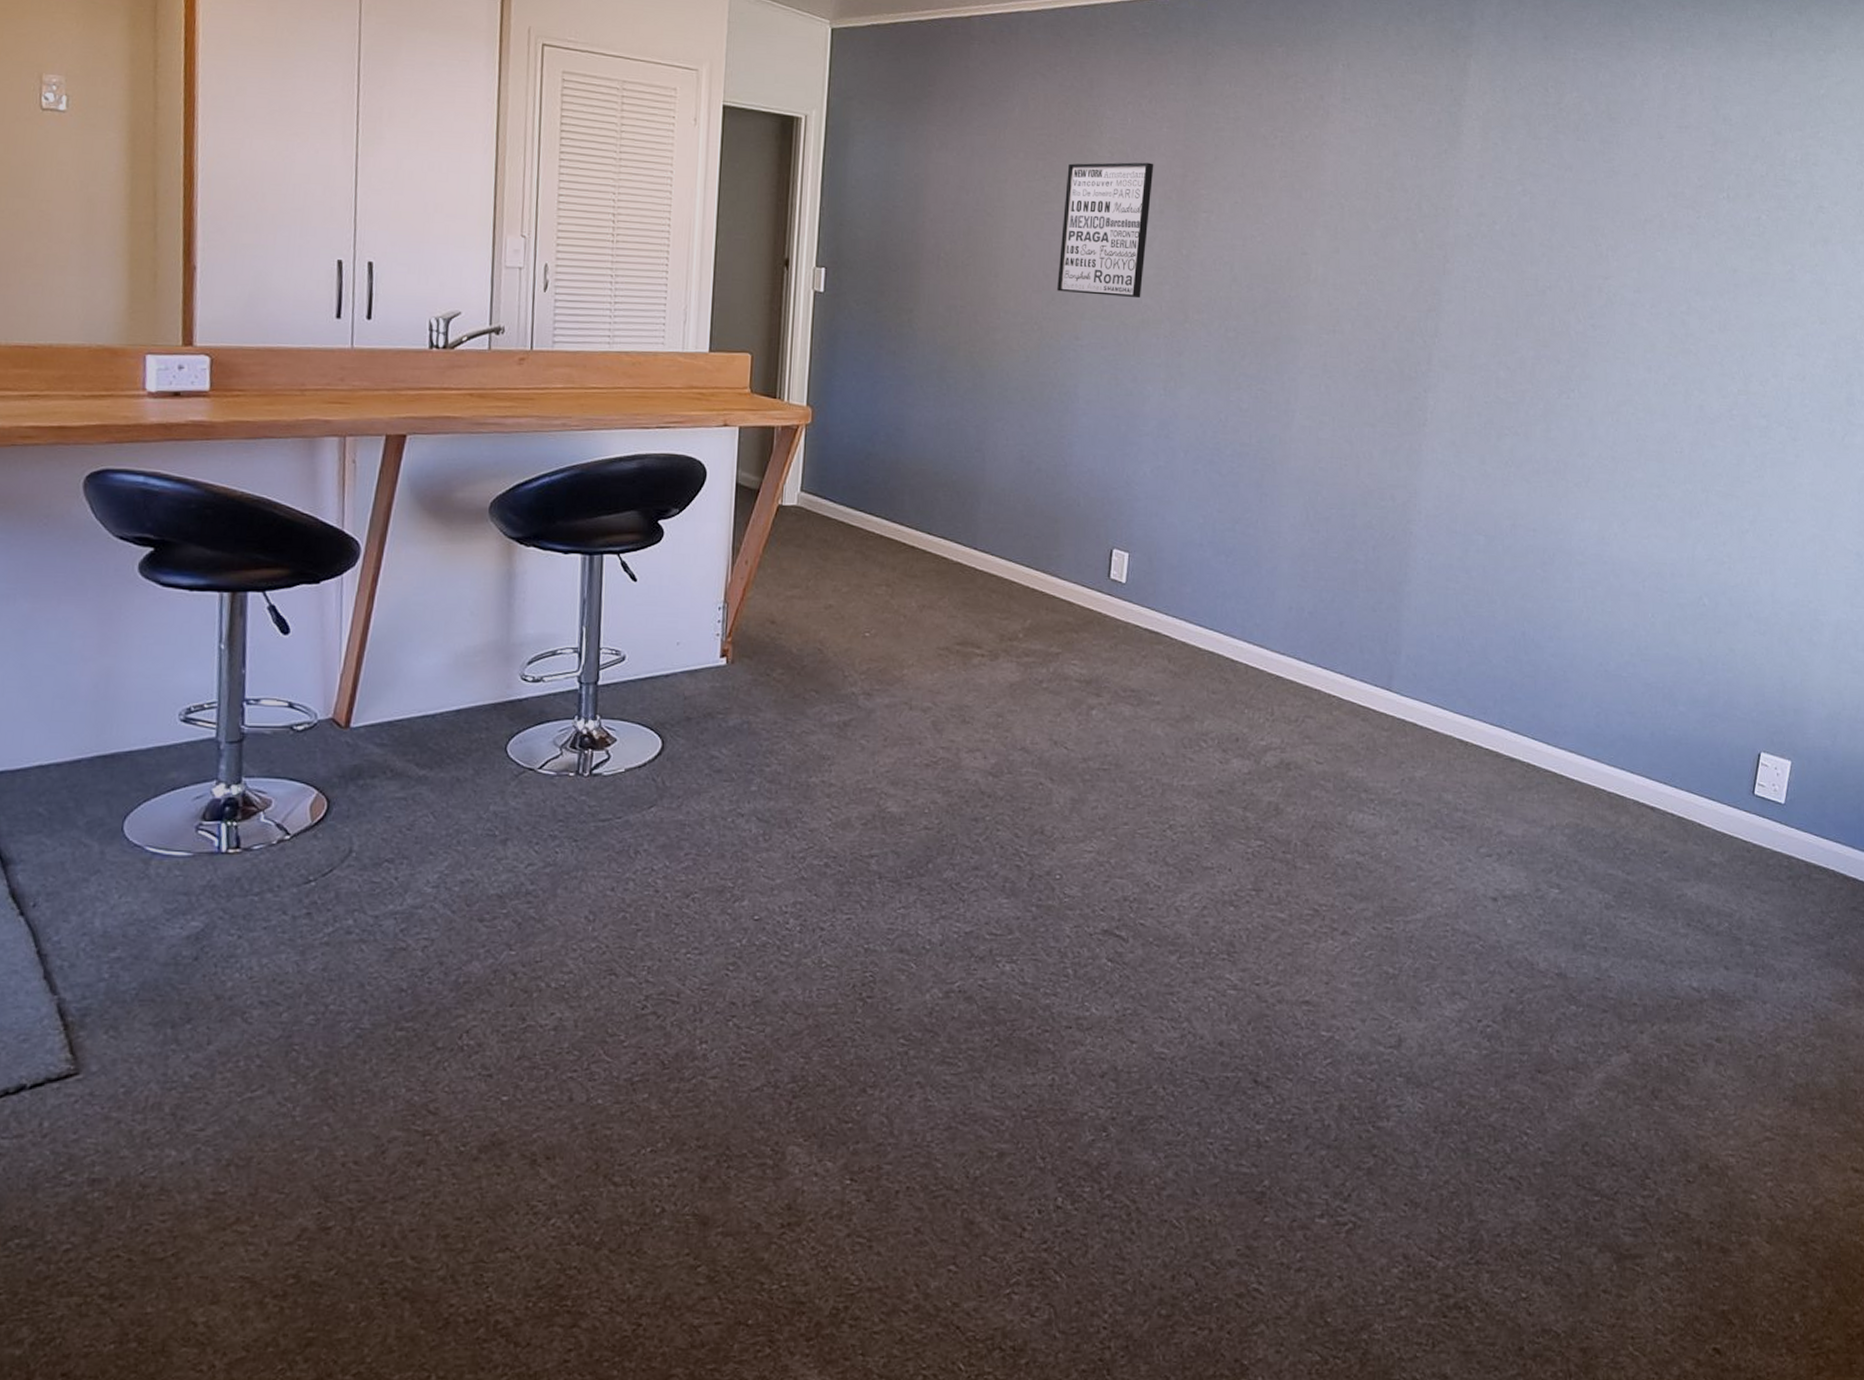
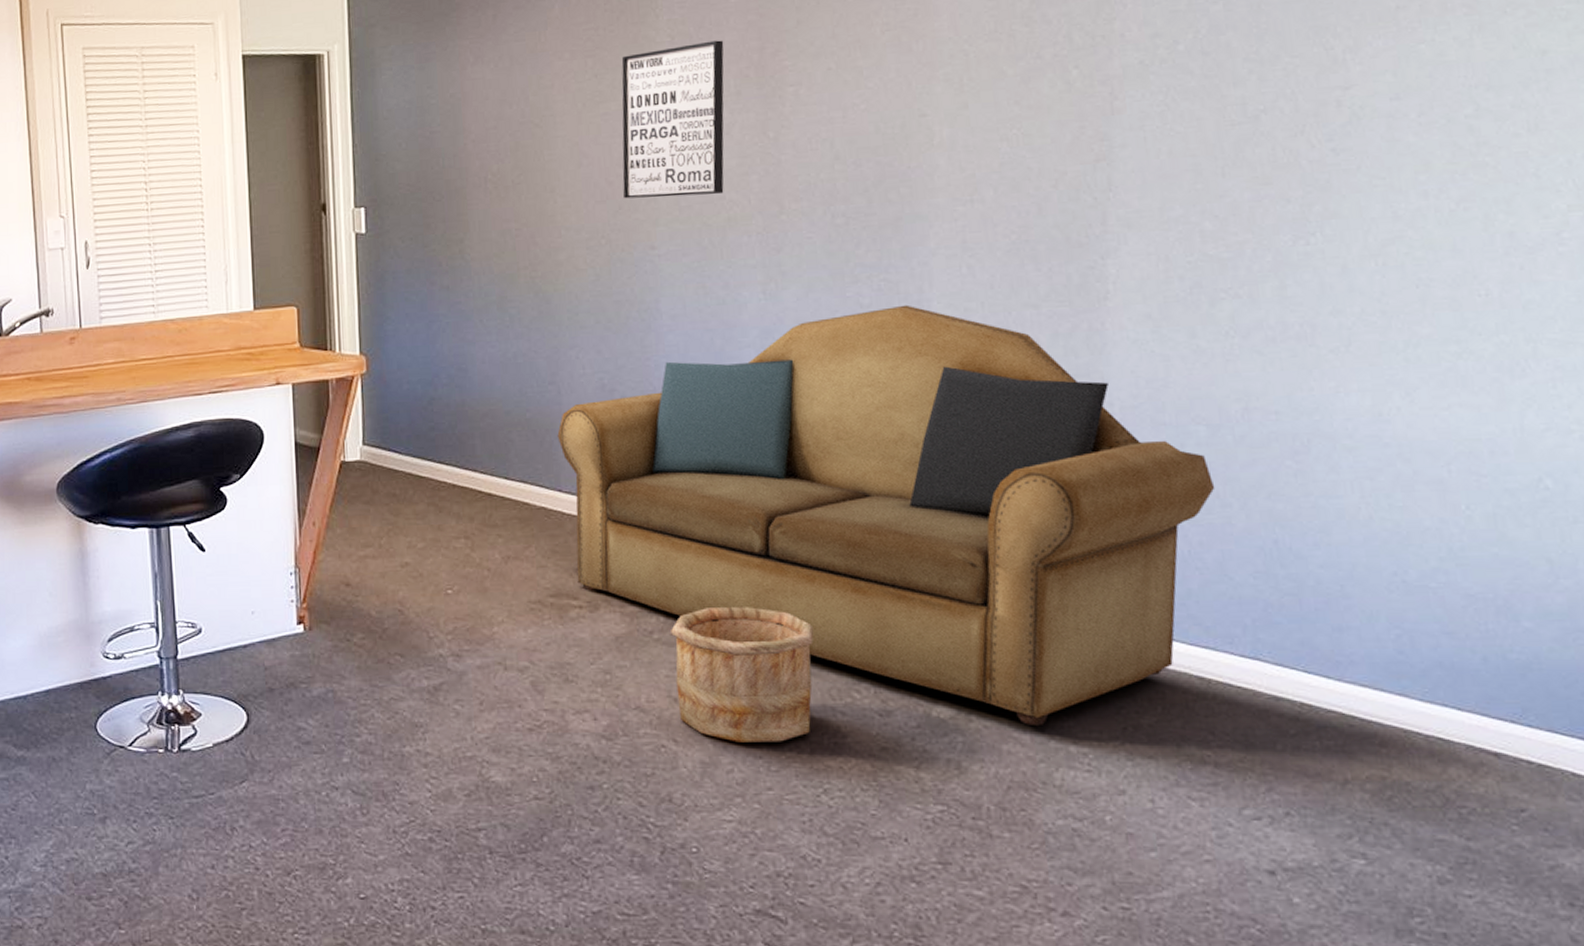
sofa: none [978,412,1486,776] -> present [557,304,1215,727]
wooden bucket: none [1057,662,1176,783] -> present [671,607,814,742]

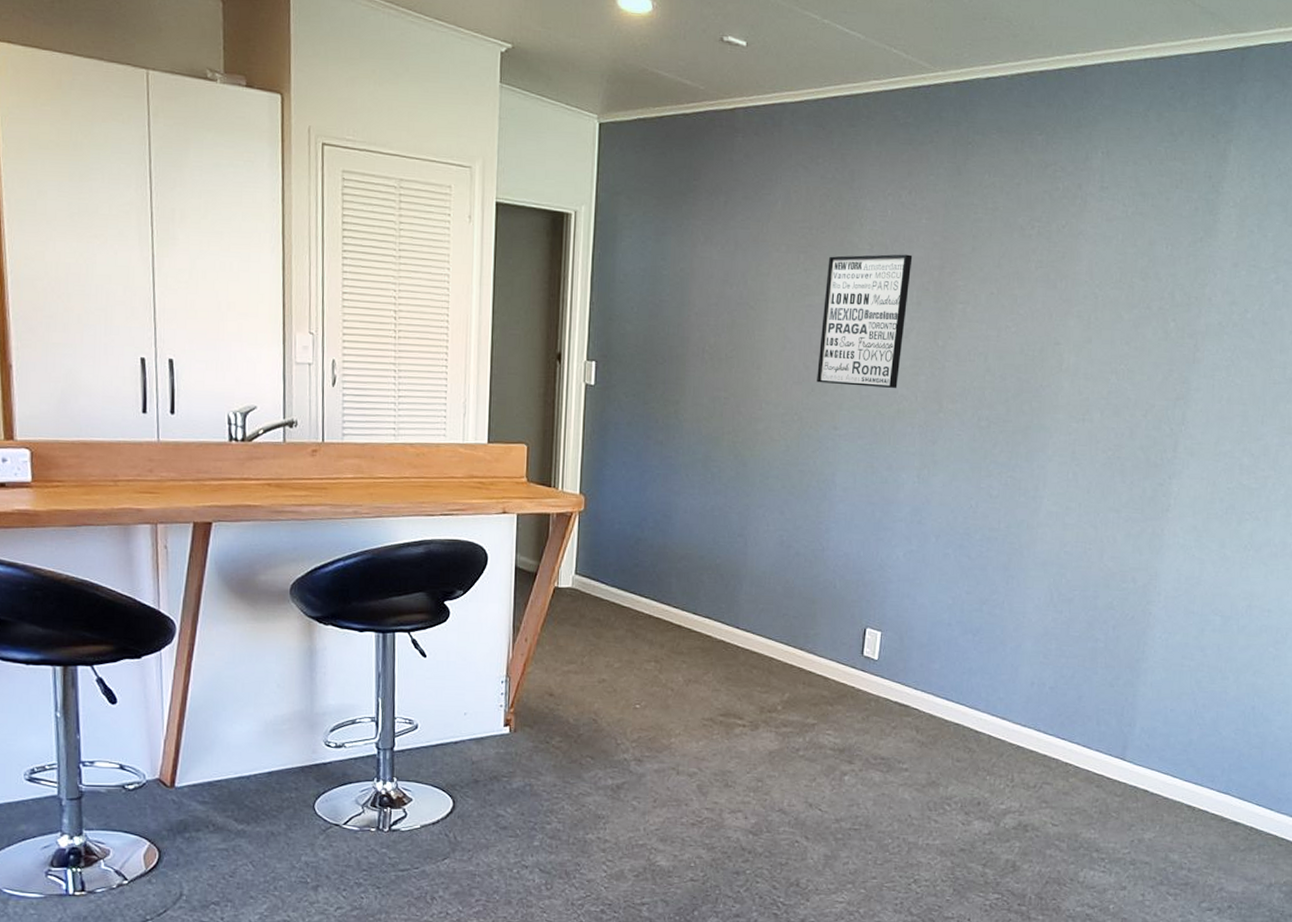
sofa: present [557,304,1215,727] -> none [740,499,1220,837]
wooden bucket: present [671,607,814,742] -> none [812,732,923,842]

